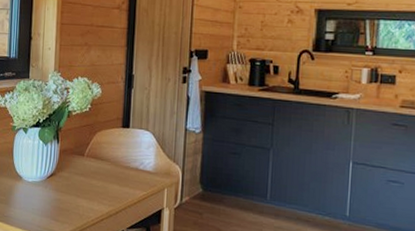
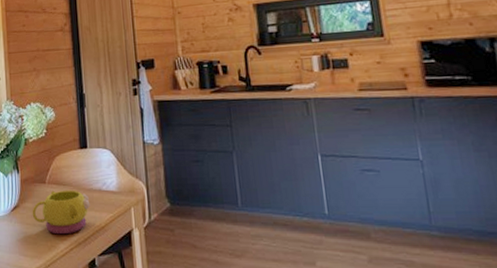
mug: none [67,164,126,206] -> present [32,190,90,235]

